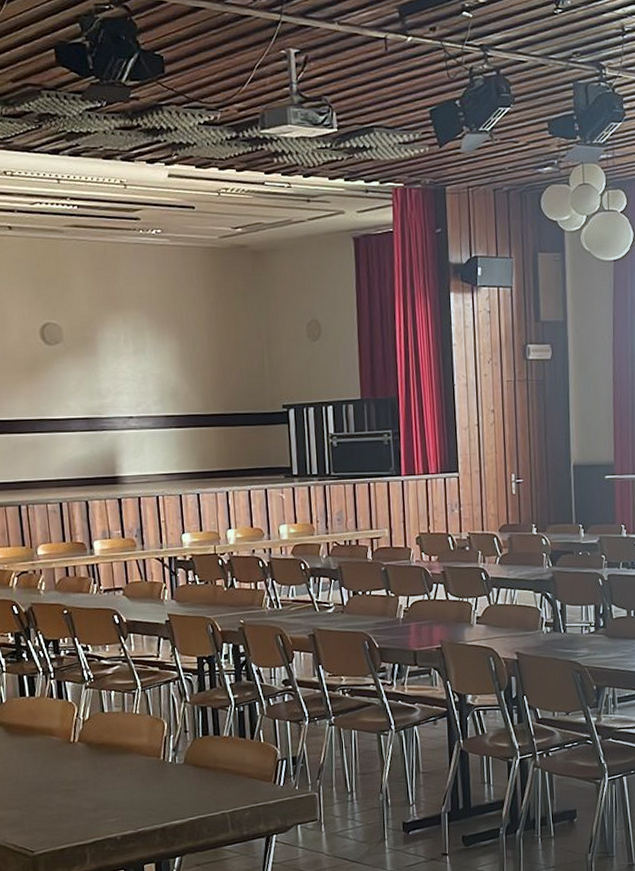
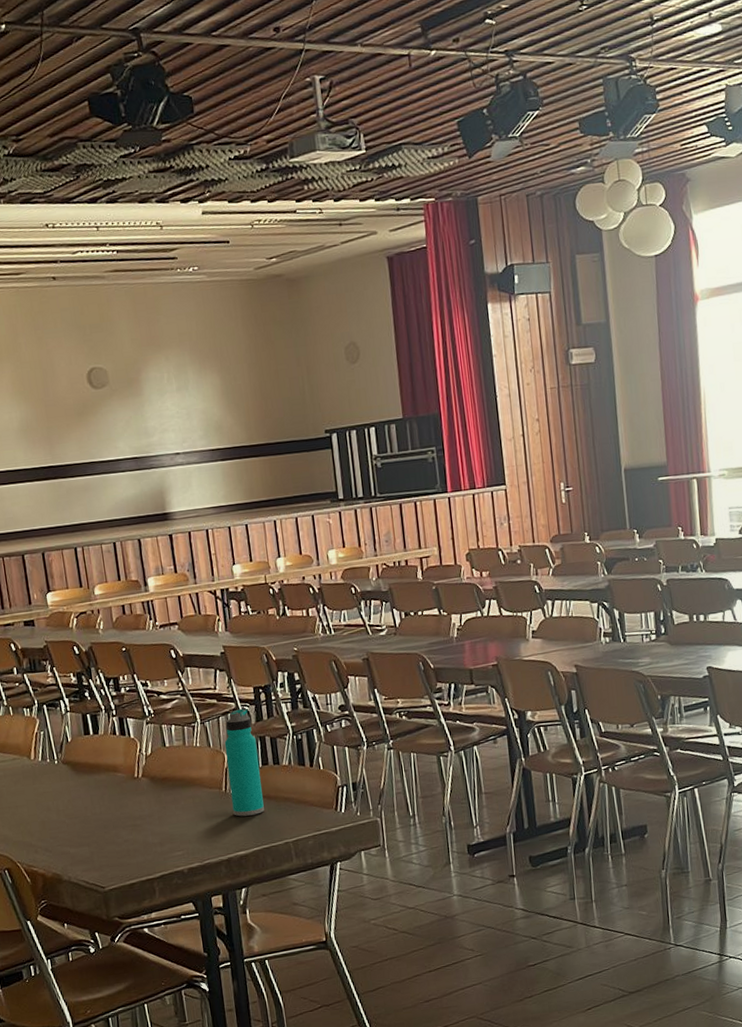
water bottle: none [165,678,202,786] -> present [224,708,264,817]

